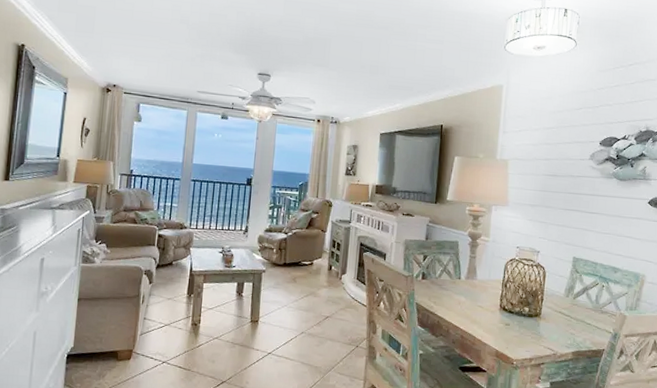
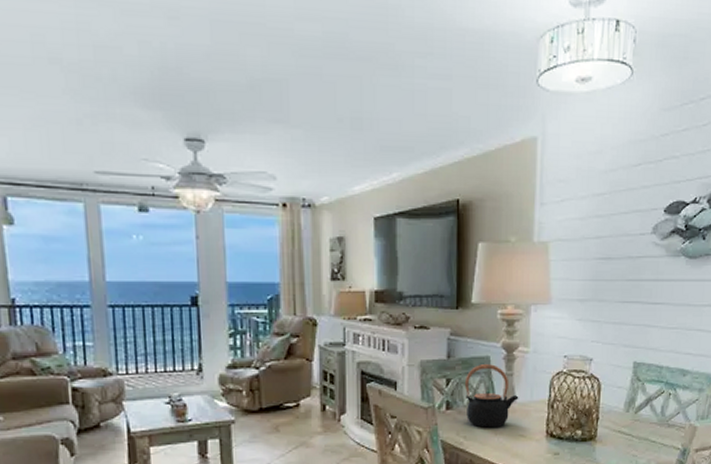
teapot: none [437,247,479,298] -> present [465,364,519,428]

